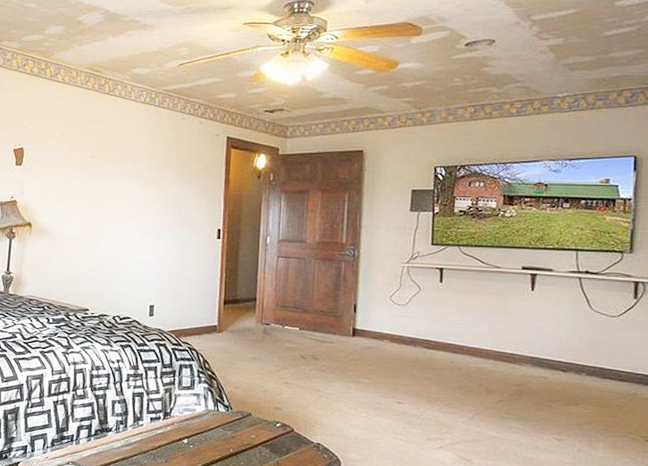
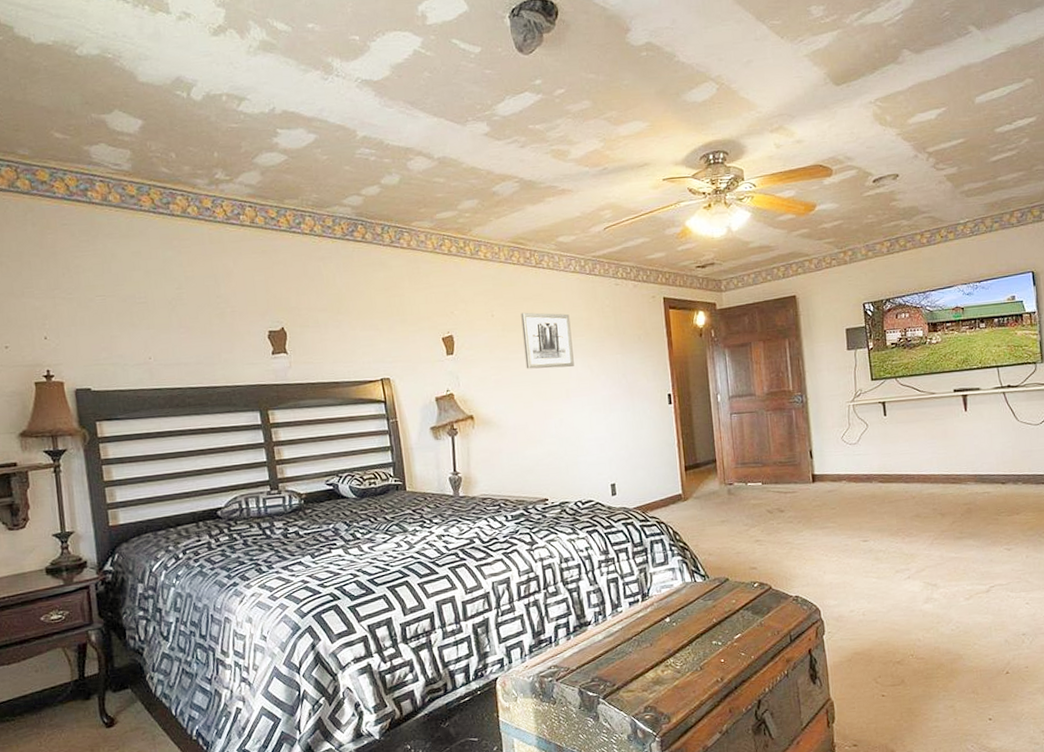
wall art: none [86,135,134,191] -> present [521,312,574,369]

